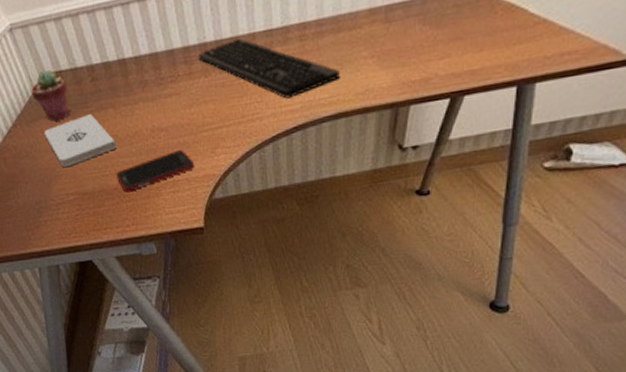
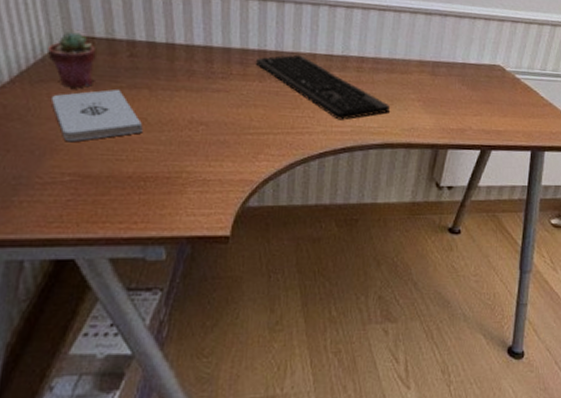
cell phone: present [116,149,195,193] -> none [134,147,232,184]

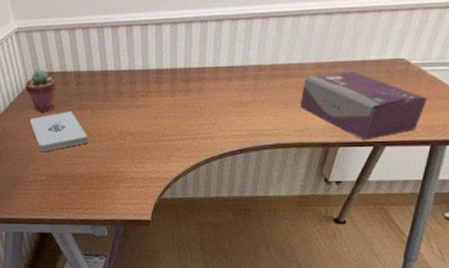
keyboard: present [255,54,390,120] -> none [168,69,284,125]
tissue box: none [405,71,523,143] -> present [299,70,427,140]

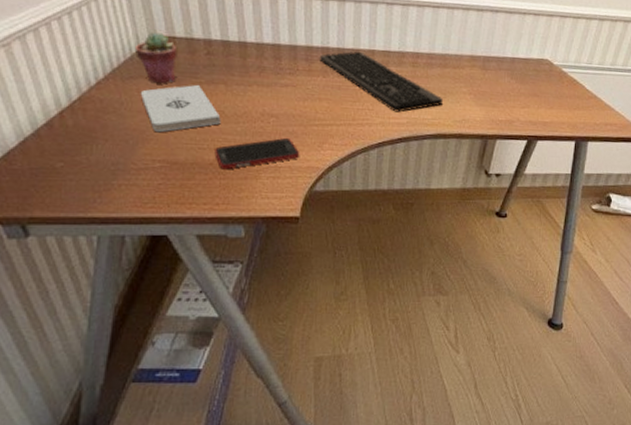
cell phone: none [84,152,151,181] -> present [214,137,300,170]
keyboard: none [168,69,284,125] -> present [319,51,443,112]
tissue box: present [299,70,427,140] -> none [457,65,569,134]

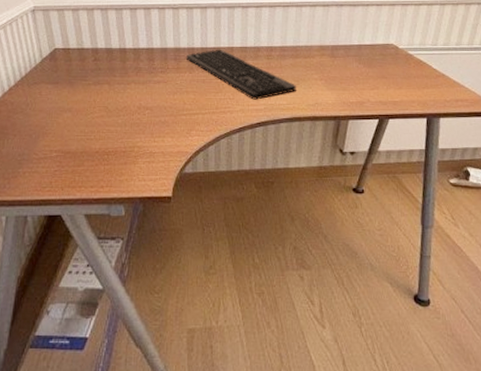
potted succulent: present [134,32,178,83] -> none [38,46,71,86]
notepad: present [140,84,221,133] -> none [41,85,105,127]
cell phone: present [214,137,300,170] -> none [100,126,171,157]

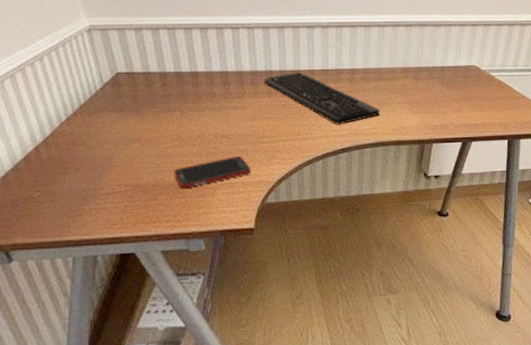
cell phone: none [100,126,171,157] -> present [174,155,252,189]

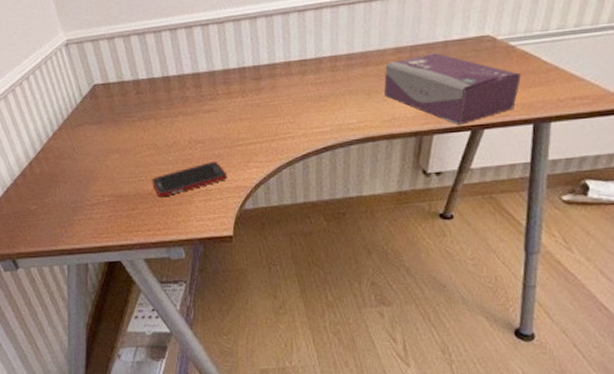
keyboard: present [263,72,380,125] -> none [236,65,368,121]
tissue box: none [393,74,499,136] -> present [383,52,521,125]

